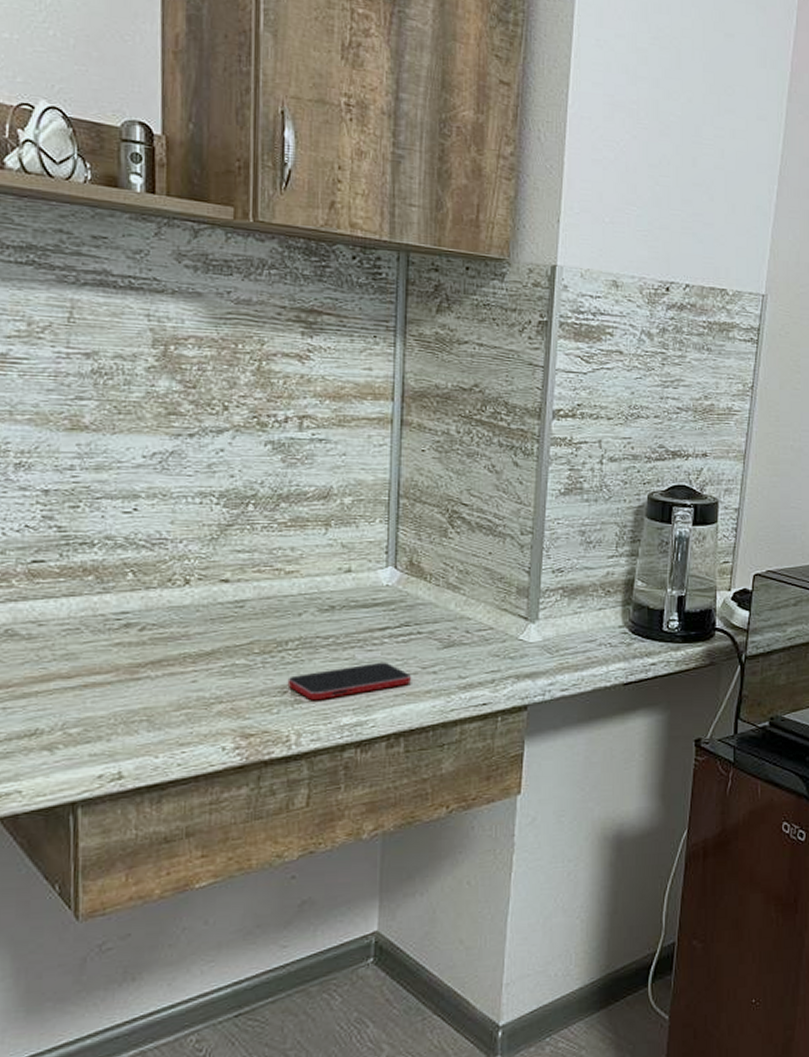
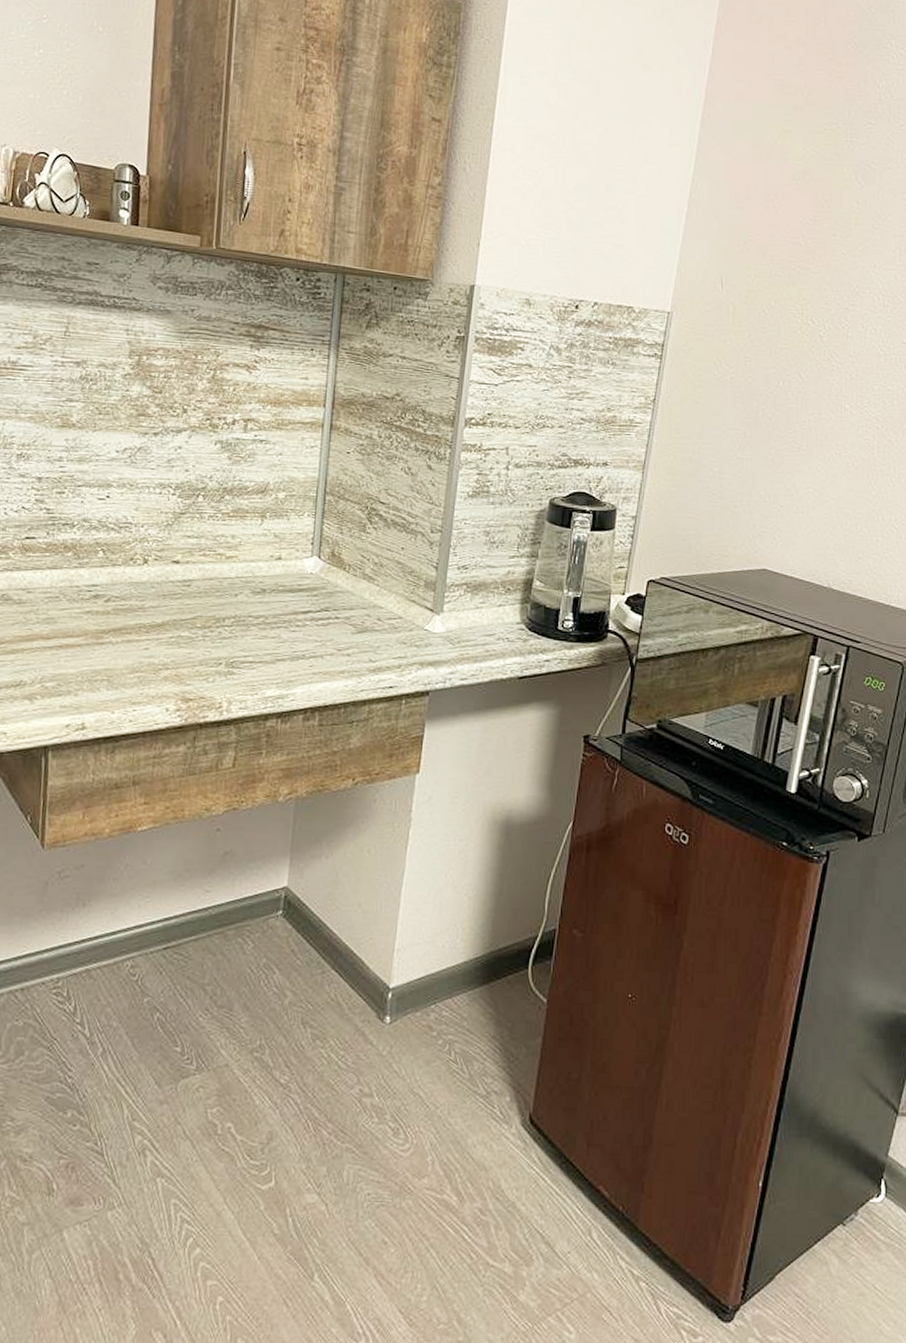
smartphone: present [287,662,412,701] -> none [222,642,329,673]

